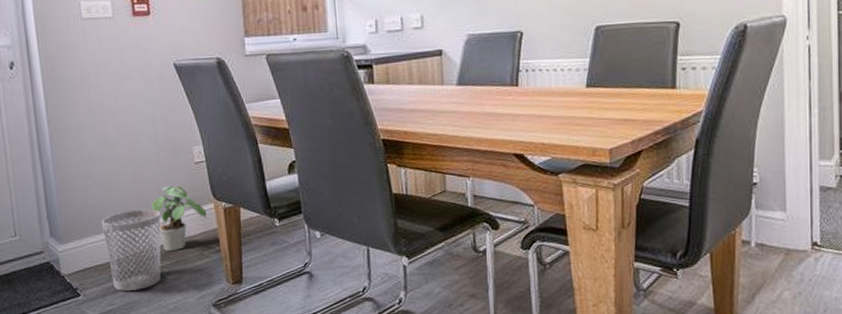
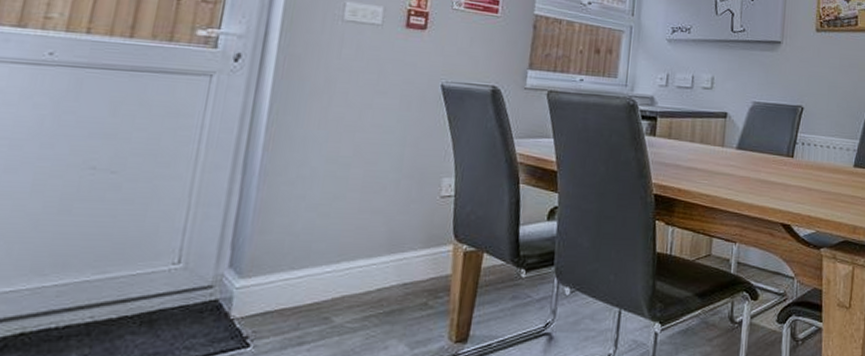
wastebasket: present [101,209,161,291] -> none [299,244,385,344]
potted plant: present [151,186,207,251] -> none [374,220,443,297]

